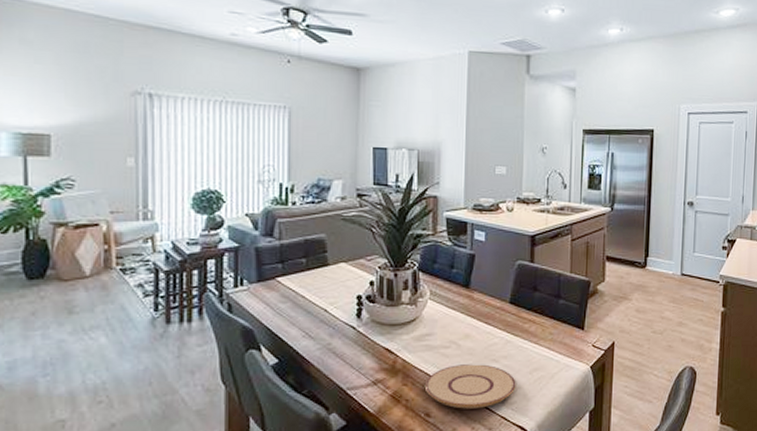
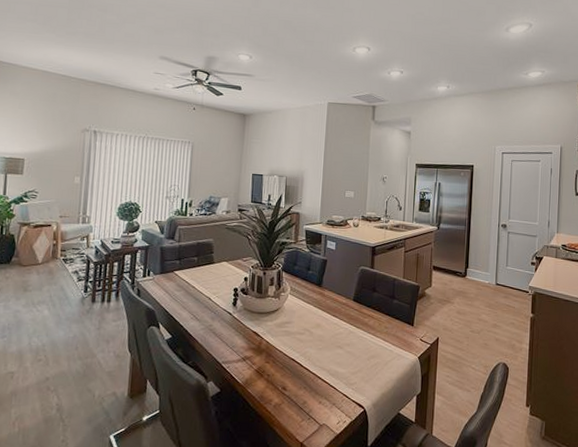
plate: present [424,364,516,409] -> none [282,348,357,386]

